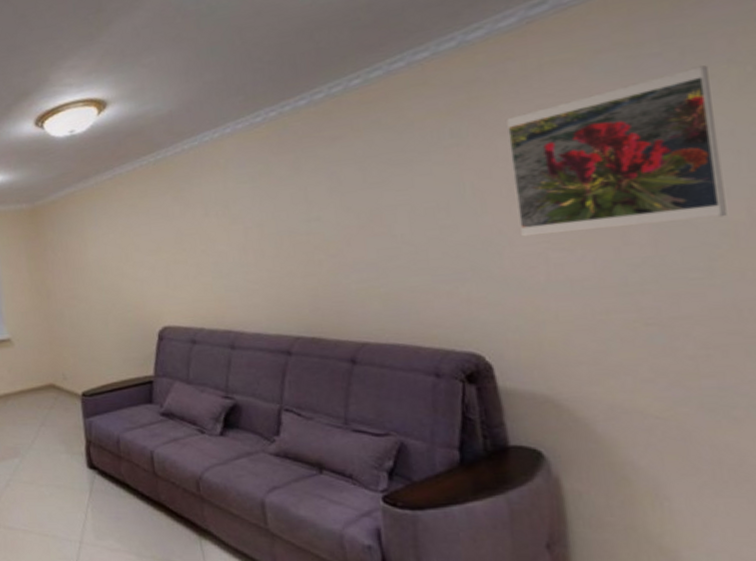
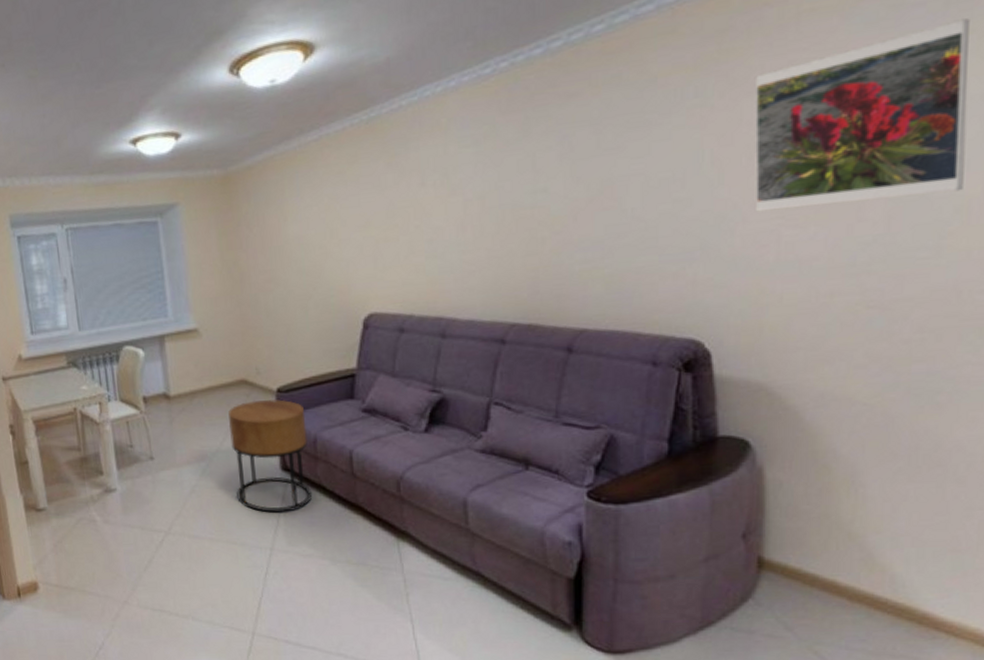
side table: none [39,402,118,508] -> present [228,399,313,513]

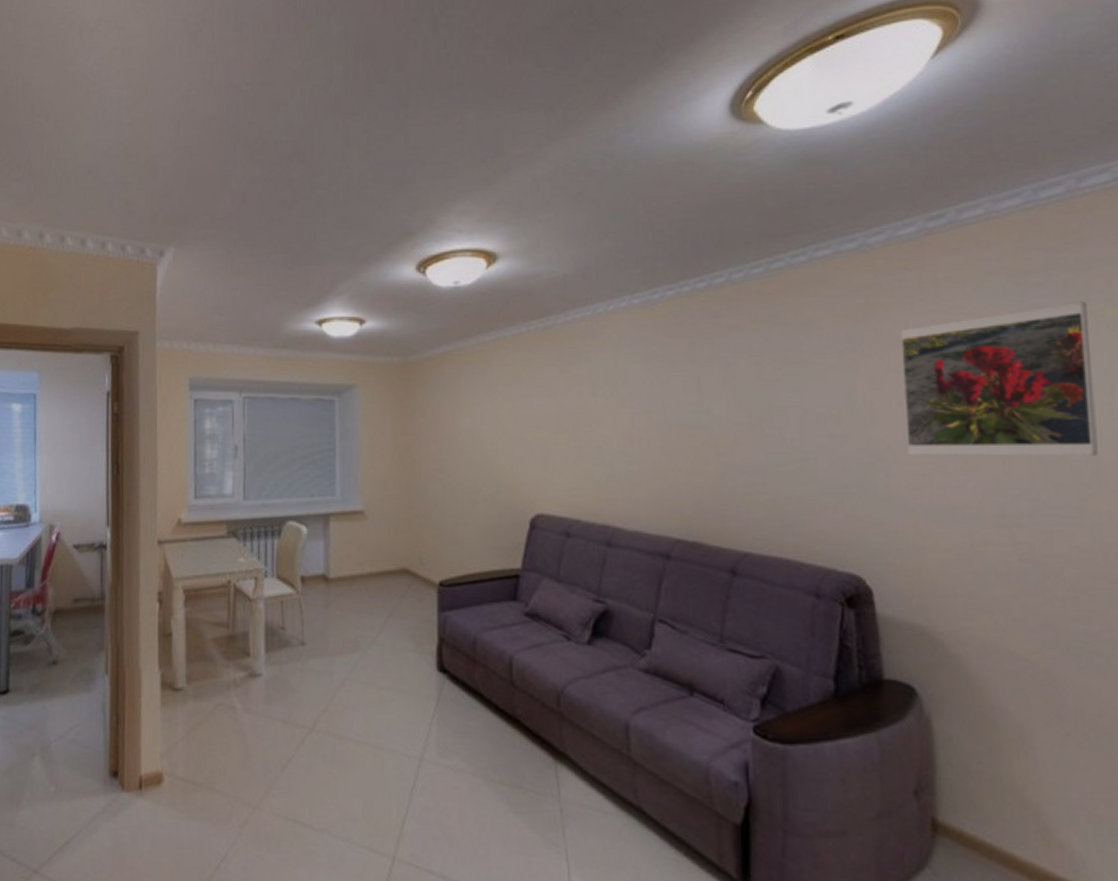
side table: present [228,399,313,513] -> none [388,592,469,718]

